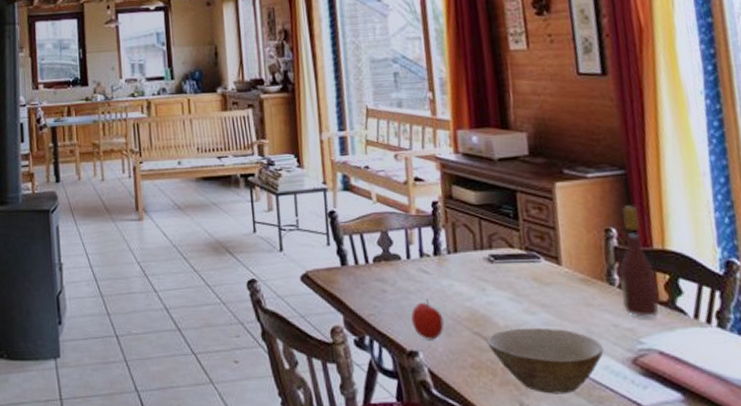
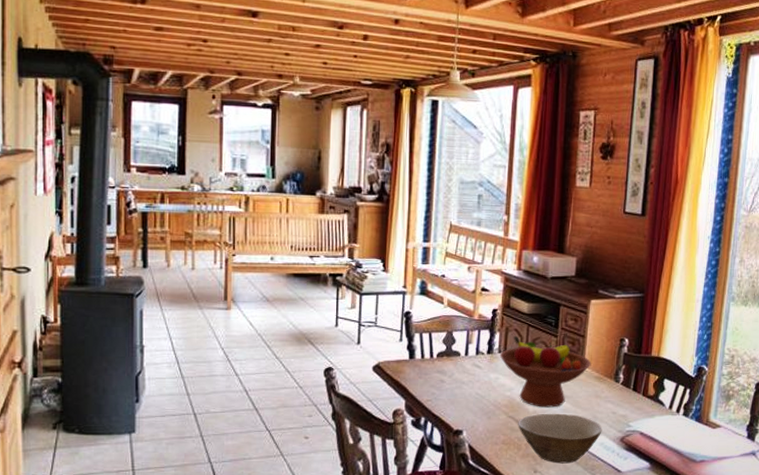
fruit: present [411,299,444,340] -> none [461,389,487,422]
fruit bowl: none [449,231,572,321] -> present [499,335,592,408]
wine bottle: present [618,206,659,317] -> none [622,322,649,407]

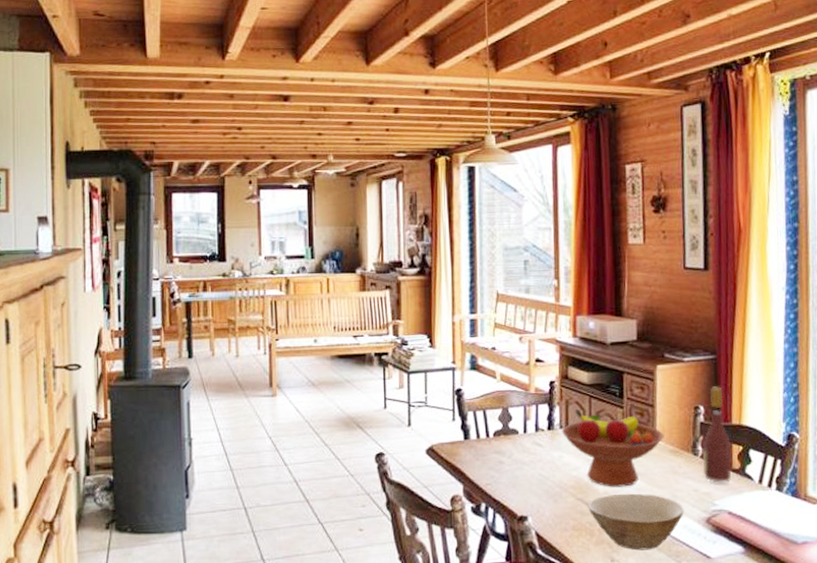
wine bottle: none [622,322,649,407] -> present [702,386,732,483]

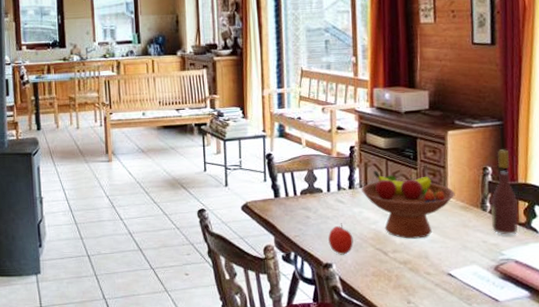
fruit: none [524,469,552,506] -> present [328,223,354,255]
bowl: present [588,493,684,551] -> none [386,244,474,294]

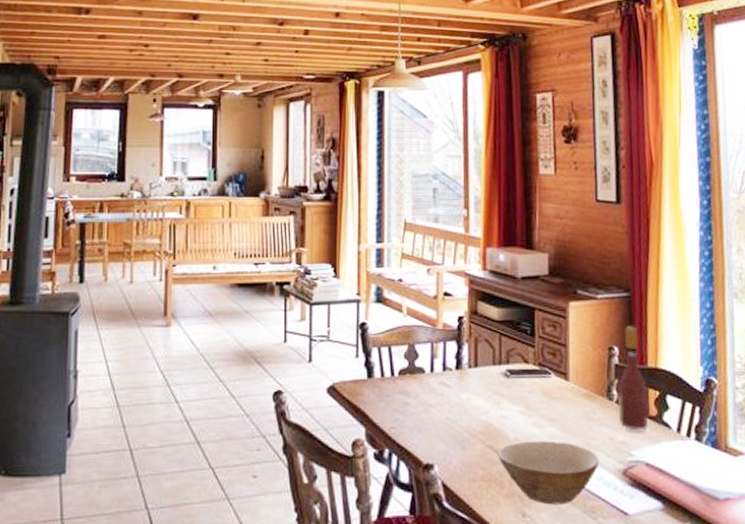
fruit: present [328,223,354,255] -> none [430,412,460,453]
fruit bowl: present [361,170,455,239] -> none [470,346,578,434]
bowl: none [386,244,474,294] -> present [498,441,599,505]

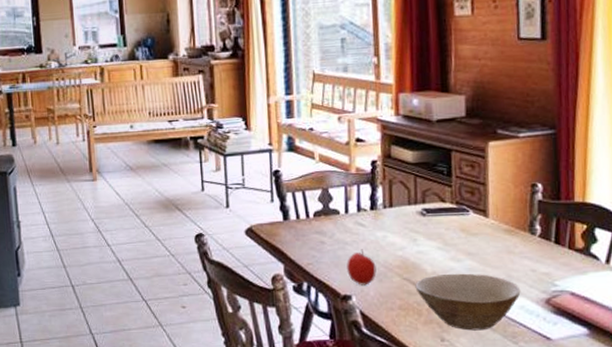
fruit: none [430,412,460,453] -> present [347,249,377,286]
wine bottle: present [617,326,648,431] -> none [540,163,574,263]

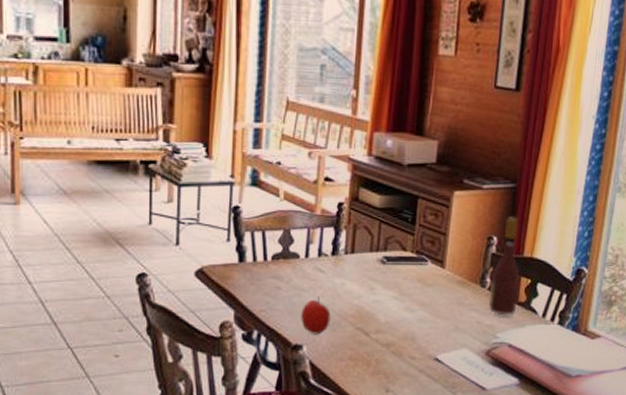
bowl: present [415,273,521,331] -> none [367,324,465,381]
wine bottle: none [540,163,574,263] -> present [488,217,520,316]

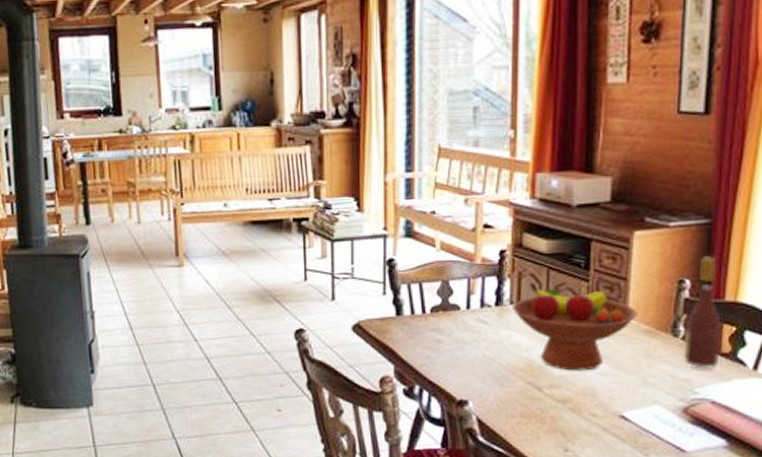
fruit: present [301,296,331,335] -> none [465,349,498,390]
fruit bowl: none [346,233,454,317] -> present [511,281,638,371]

